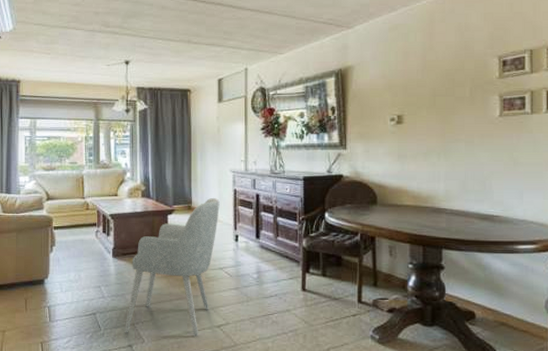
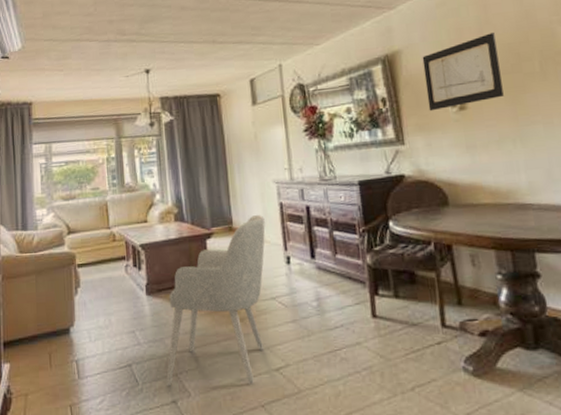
wall art: none [371,59,436,123] -> present [422,33,504,111]

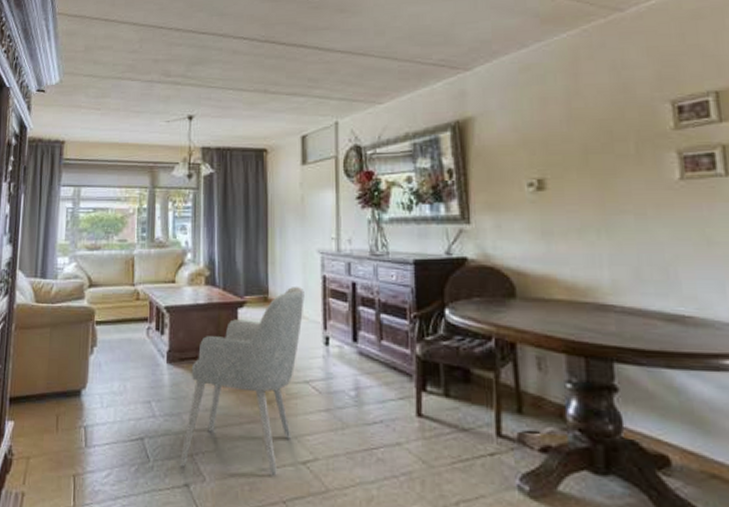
wall art: present [422,33,504,111] -> none [498,106,590,189]

